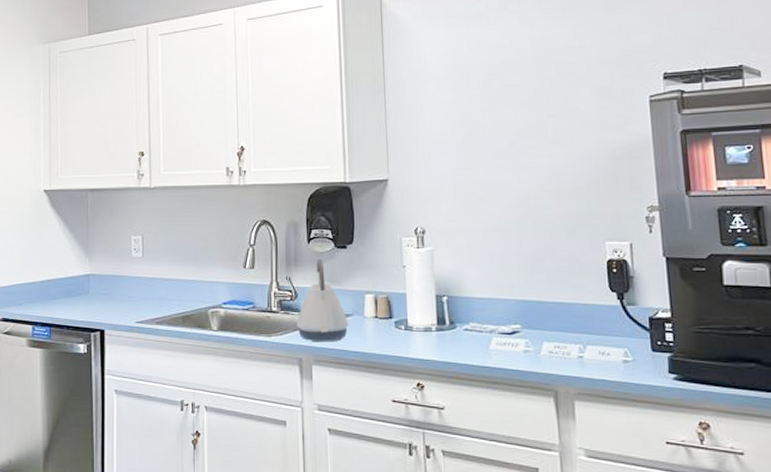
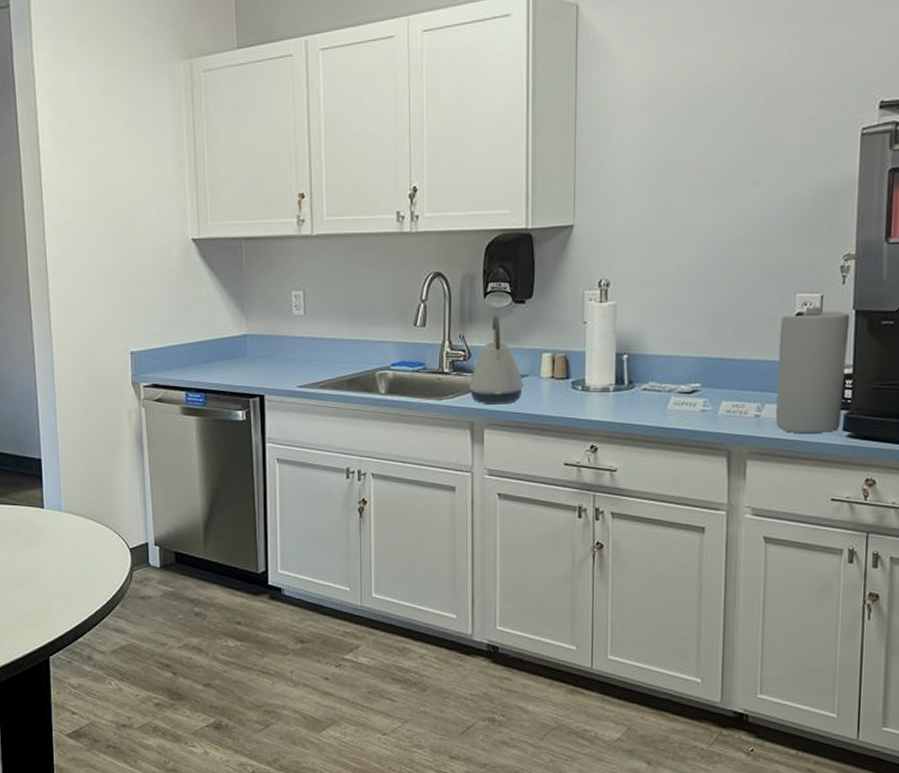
paper towel holder: none [593,254,666,375] -> present [776,307,850,433]

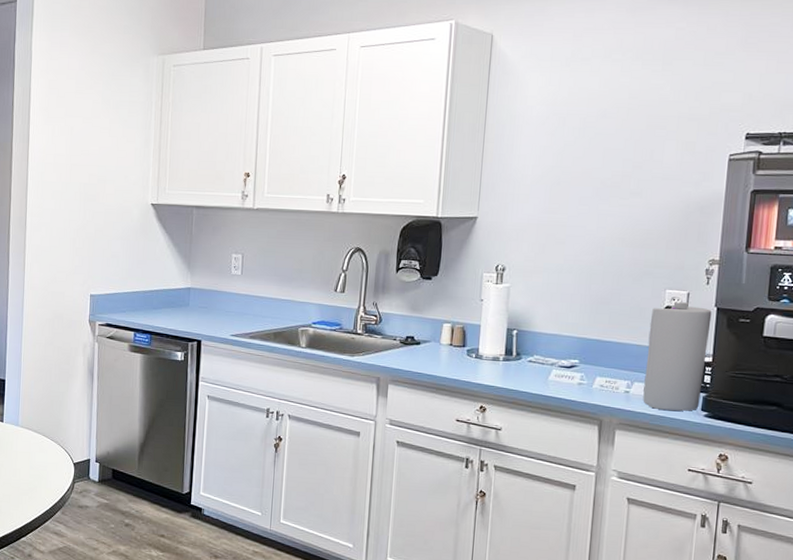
kettle: present [469,315,524,405] -> none [378,287,426,365]

